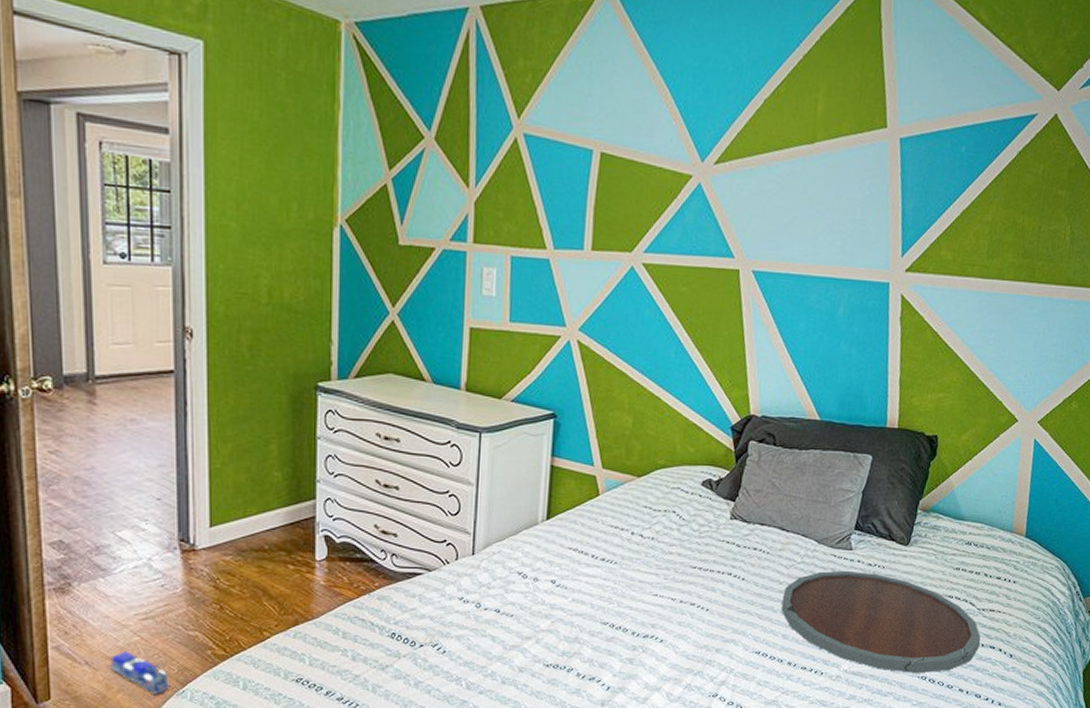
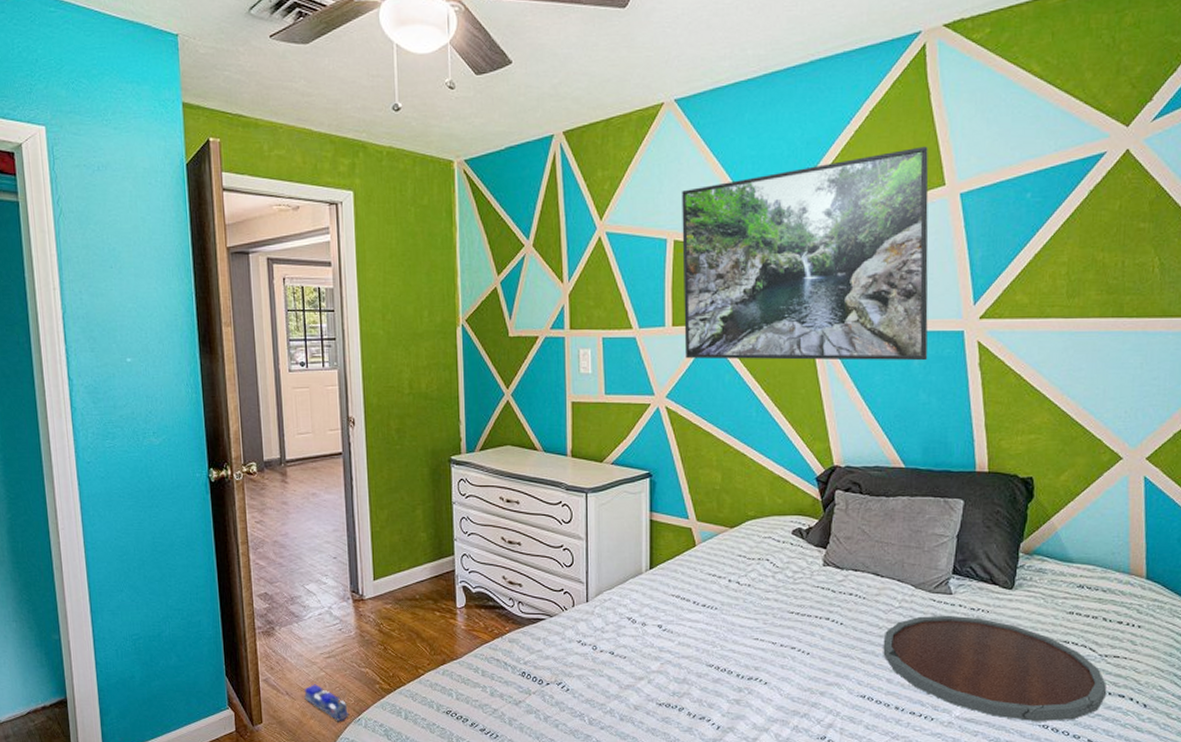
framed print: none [604,82,874,311] -> present [682,146,929,361]

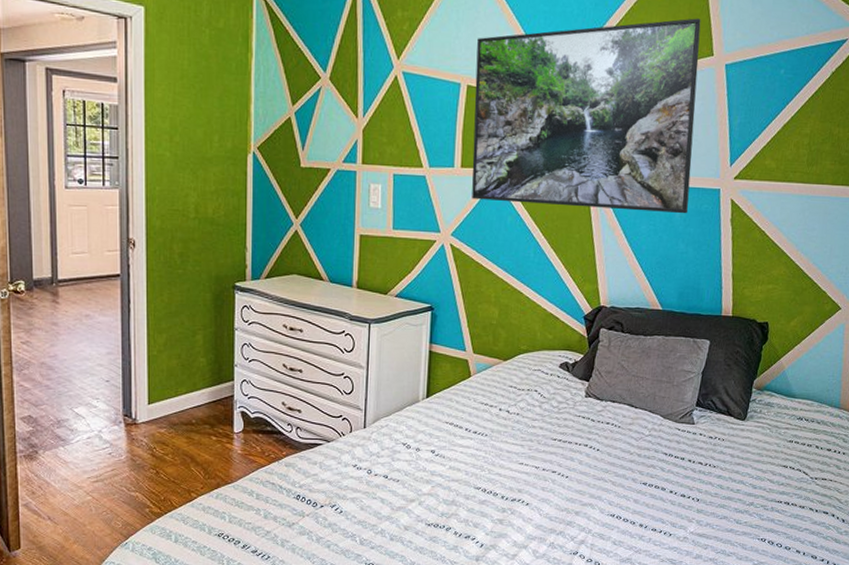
toy train: present [304,684,350,722] -> none [68,508,116,546]
tray: present [883,615,1106,722] -> none [632,442,814,536]

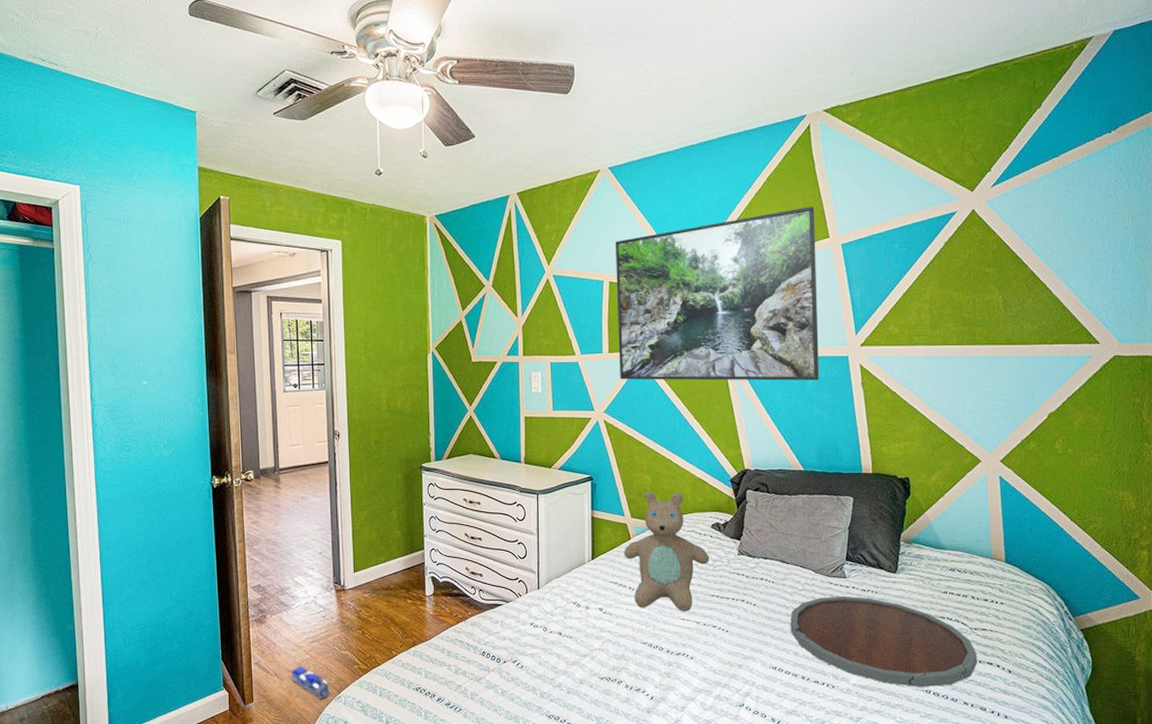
toy train: none [68,508,116,546] -> present [291,666,331,700]
teddy bear: none [462,325,555,456] -> present [624,491,710,612]
tray: none [632,442,814,536] -> present [790,596,977,688]

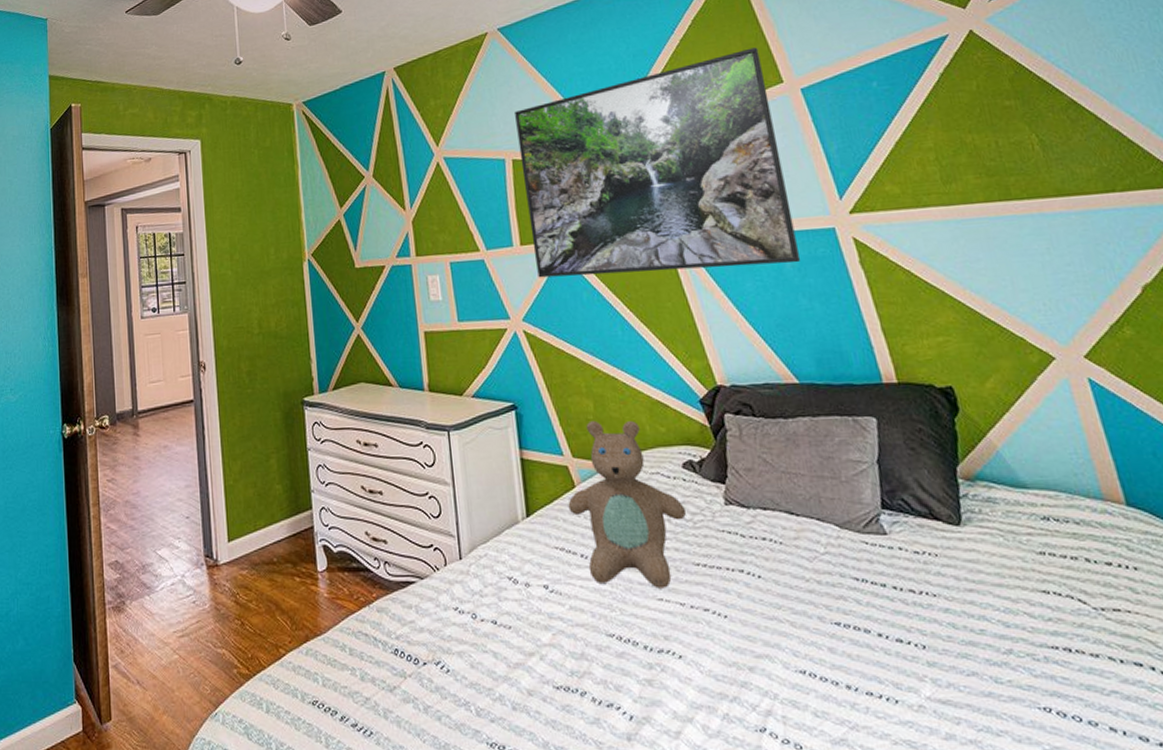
toy train: present [291,666,331,700] -> none [156,670,206,718]
tray: present [790,596,977,688] -> none [814,561,1117,703]

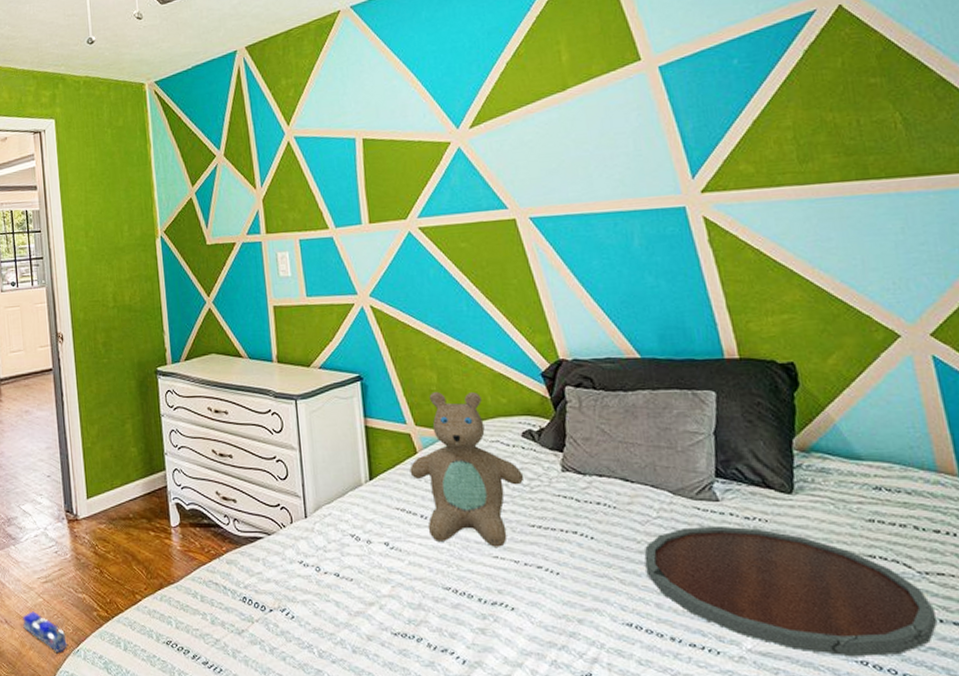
toy train: none [156,670,206,718] -> present [22,611,68,654]
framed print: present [515,47,801,278] -> none [366,24,650,255]
tray: none [814,561,1117,703] -> present [644,525,937,657]

